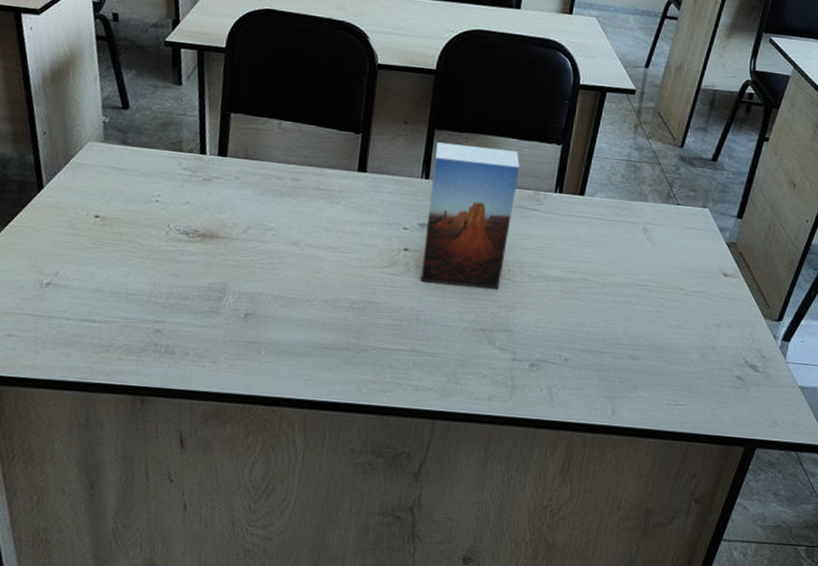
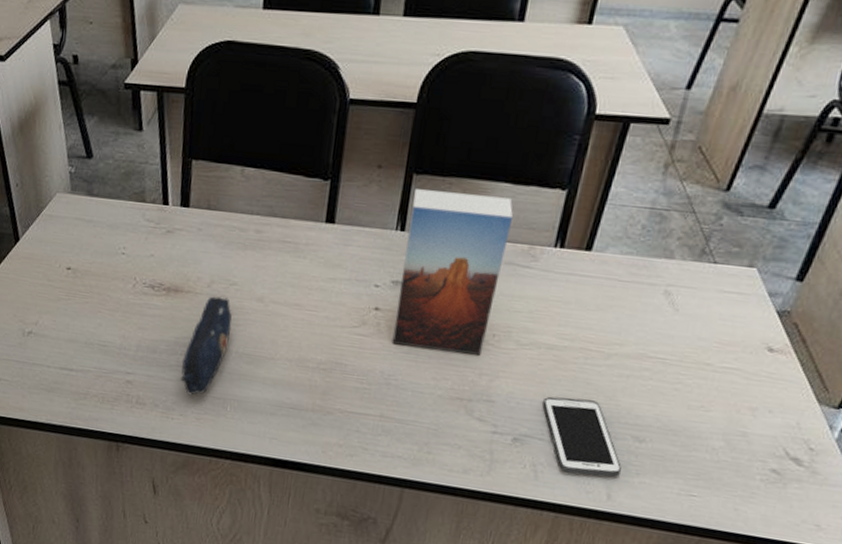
pencil case: none [214,241,268,341] -> present [181,296,232,395]
cell phone: none [553,323,621,394] -> present [542,396,621,478]

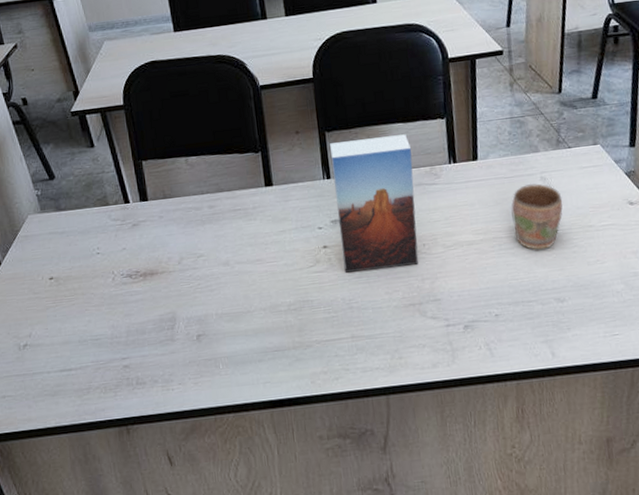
pencil case: present [181,296,232,395] -> none [170,269,208,364]
cell phone: present [542,396,621,478] -> none [478,277,556,344]
mug: none [609,295,684,377] -> present [511,183,563,250]

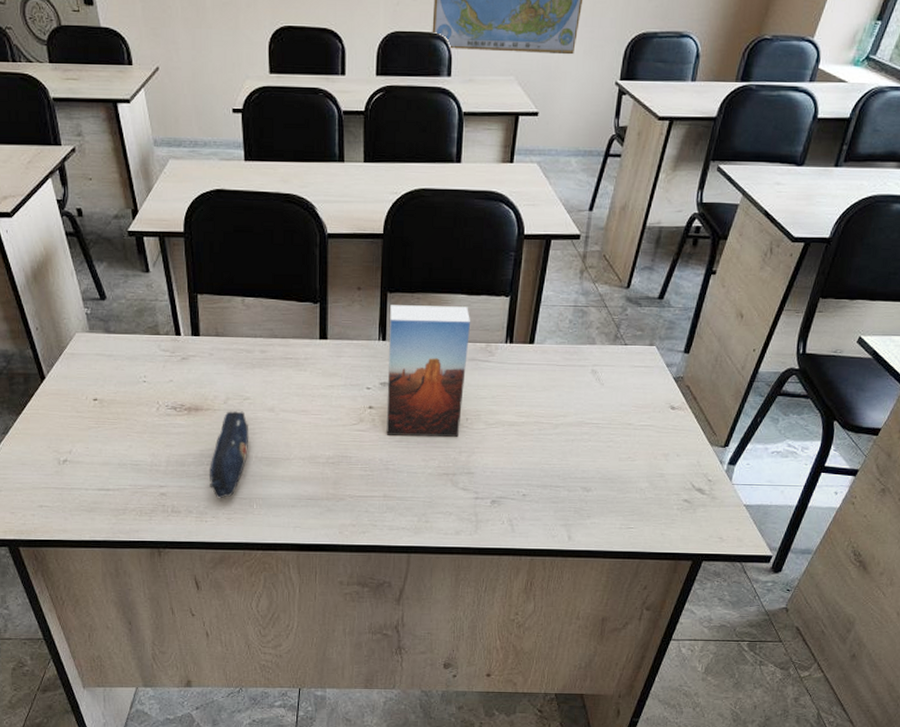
pencil case: none [170,269,208,364] -> present [208,411,249,499]
mug: present [511,183,563,250] -> none [556,375,608,440]

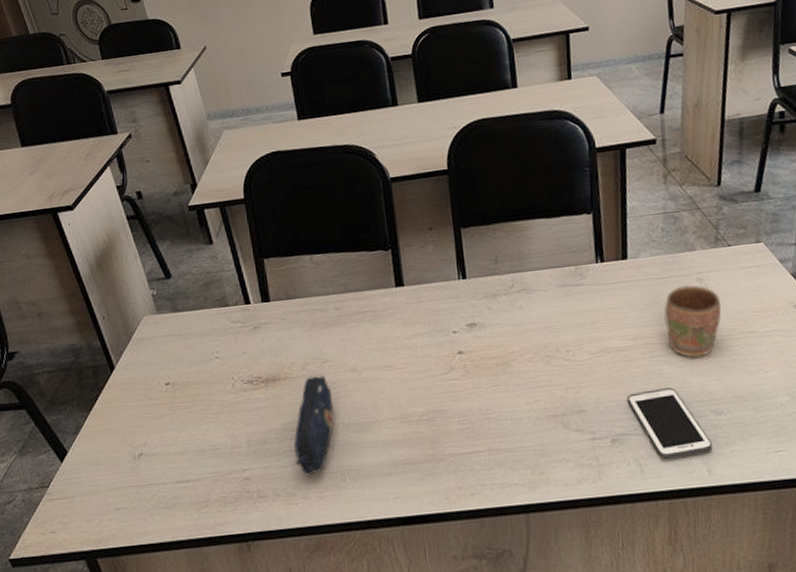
book: present [386,305,471,437] -> none [466,230,562,381]
cell phone: none [511,463,576,523] -> present [627,387,713,459]
mug: none [556,375,608,440] -> present [664,285,722,358]

